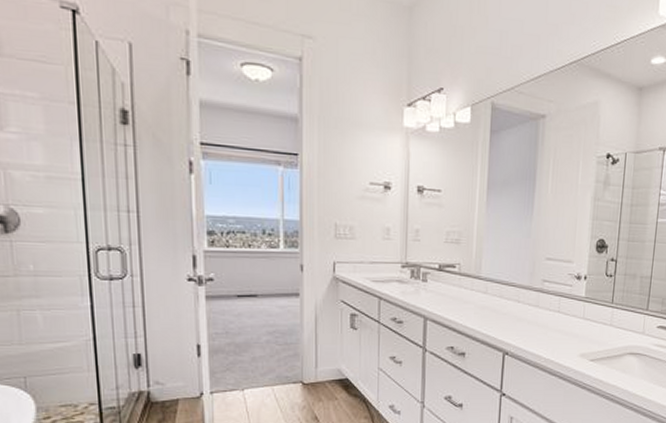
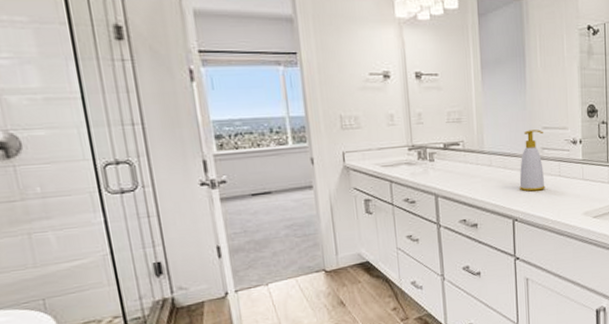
soap bottle: none [514,259,546,325] -> present [519,130,545,192]

